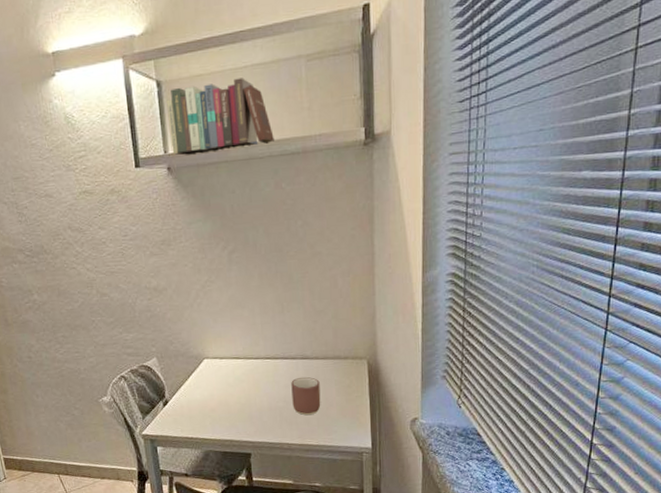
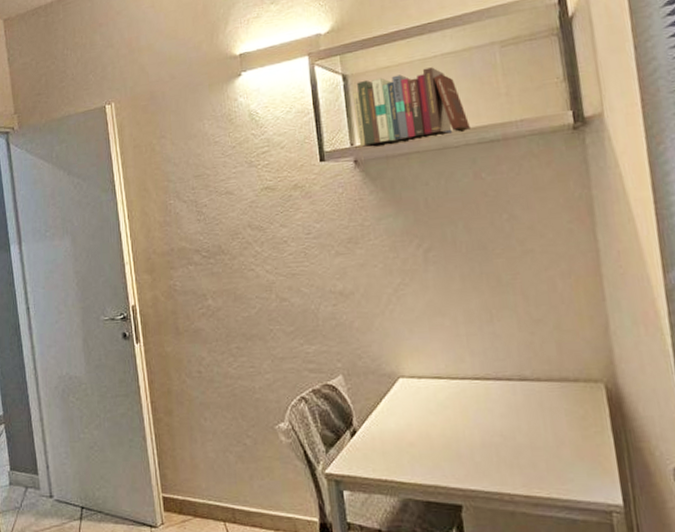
mug: present [291,376,321,416] -> none [508,403,549,456]

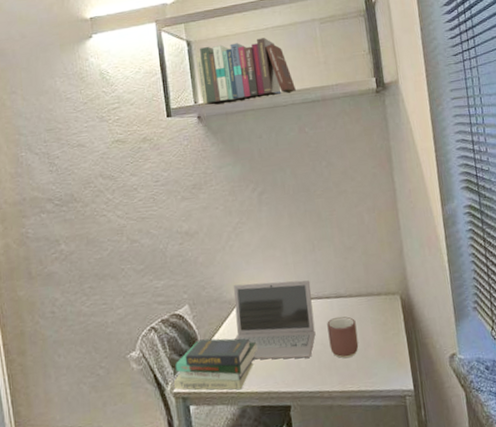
books: none [325,416,422,480] -> present [173,338,258,390]
laptop: none [393,355,494,450] -> present [233,280,316,360]
mug: none [508,403,549,456] -> present [327,316,359,359]

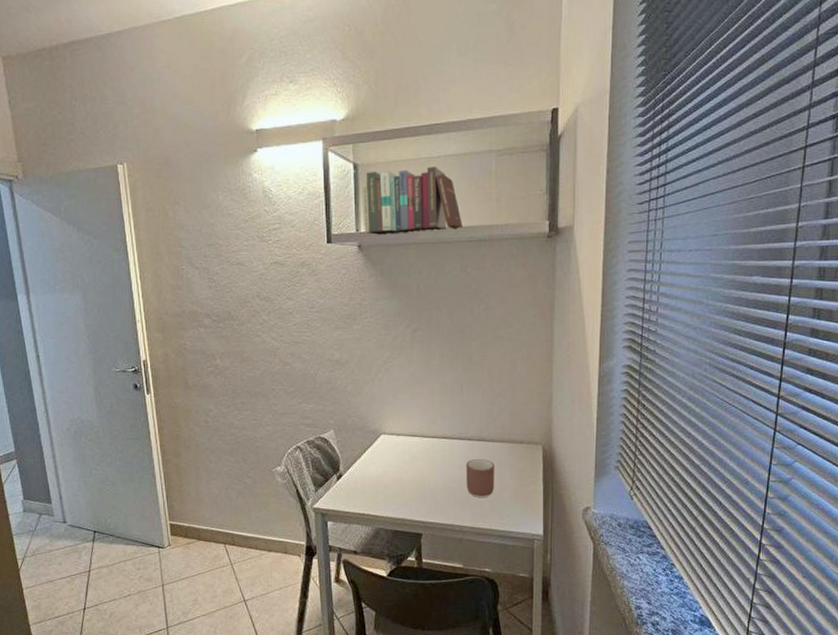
books: present [173,338,258,390] -> none [314,463,396,514]
laptop: present [233,280,316,360] -> none [375,417,455,493]

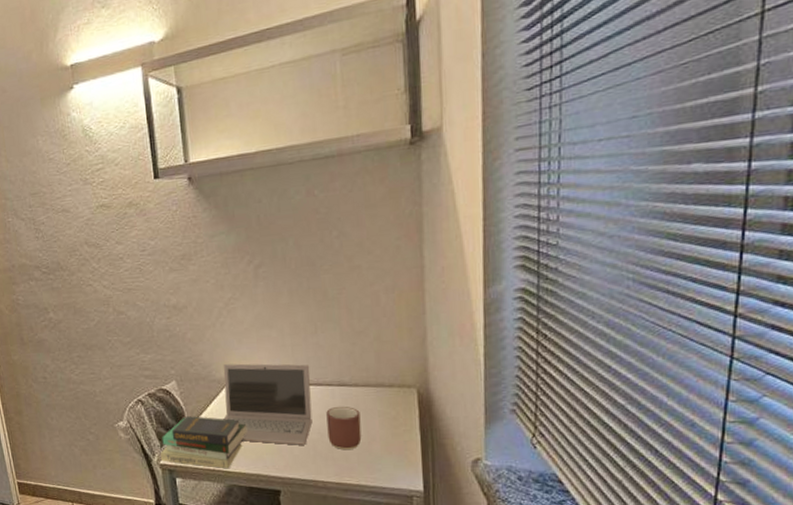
books: none [314,463,396,514] -> present [160,416,247,469]
books: present [362,167,464,235] -> none [187,78,307,164]
laptop: none [375,417,455,493] -> present [223,363,313,445]

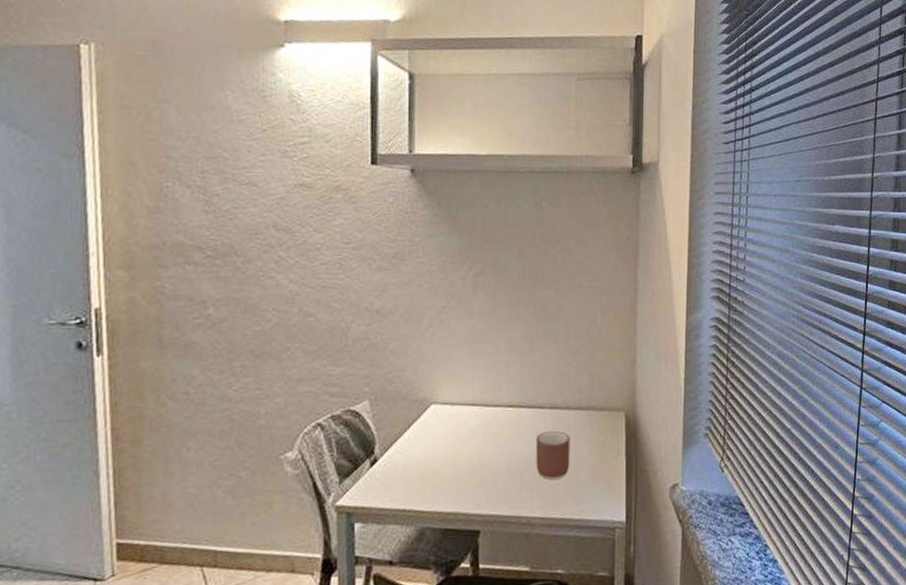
books: present [160,416,247,469] -> none [337,443,449,508]
laptop: present [223,363,313,445] -> none [422,381,523,476]

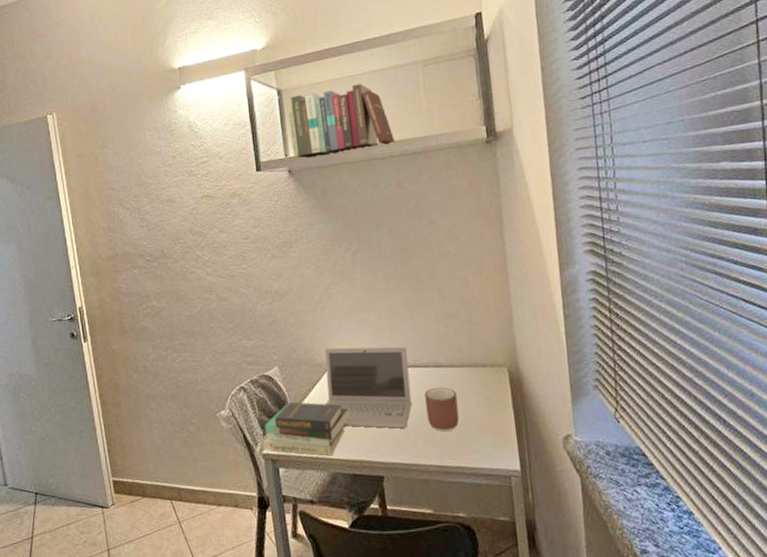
books: none [337,443,449,508] -> present [262,402,350,456]
books: none [418,84,538,160] -> present [287,84,396,158]
laptop: none [422,381,523,476] -> present [324,346,412,429]

